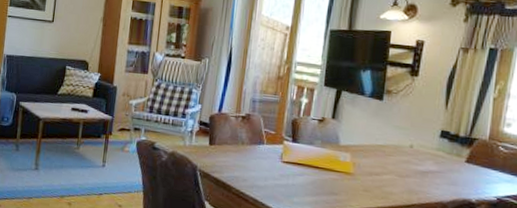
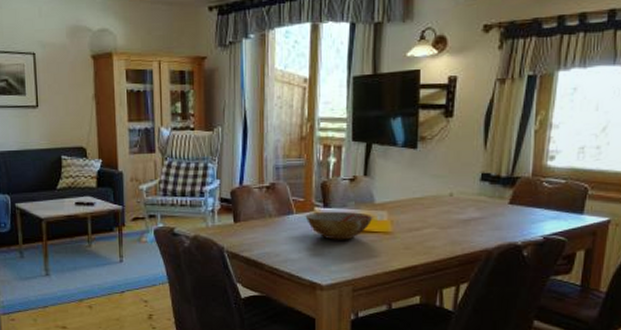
bowl: none [274,145,337,175] -> present [305,211,373,240]

